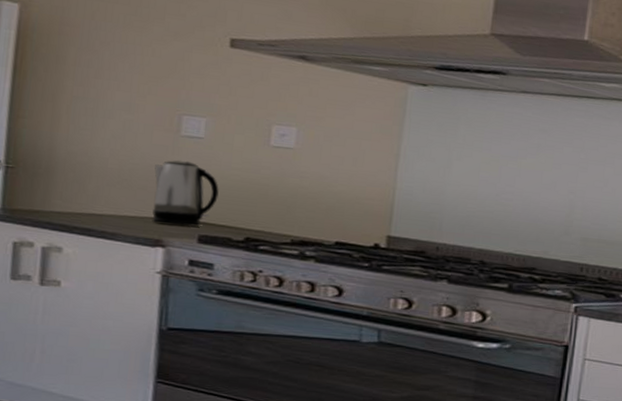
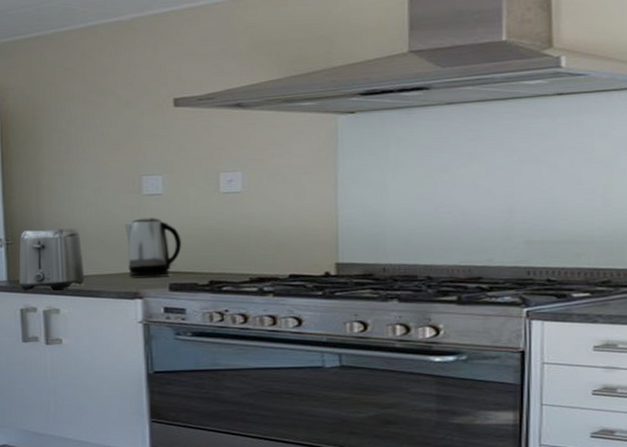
toaster: none [16,154,100,226] -> present [19,227,85,291]

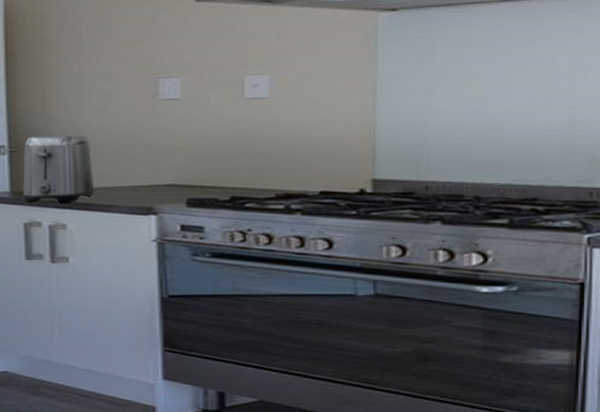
kettle: present [125,217,181,278] -> none [139,124,201,192]

